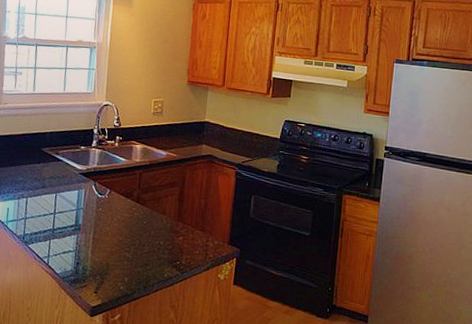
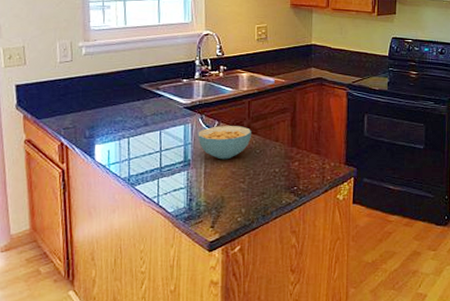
cereal bowl: none [89,194,140,228] -> present [198,126,251,160]

